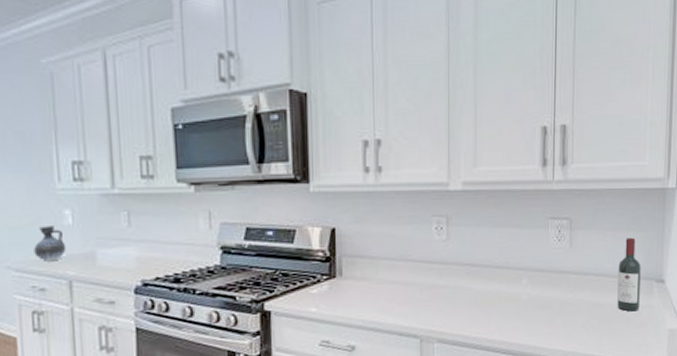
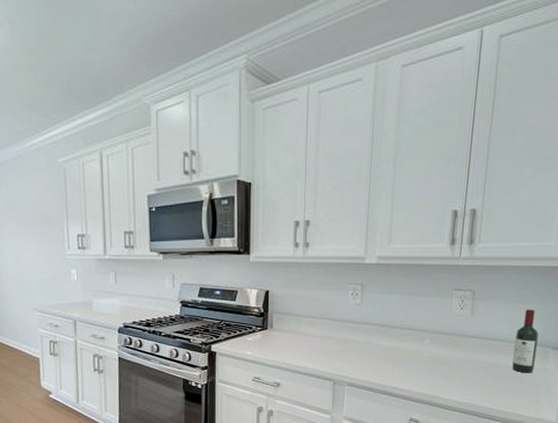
ceramic jug: present [34,224,67,262] -> none [51,280,73,306]

